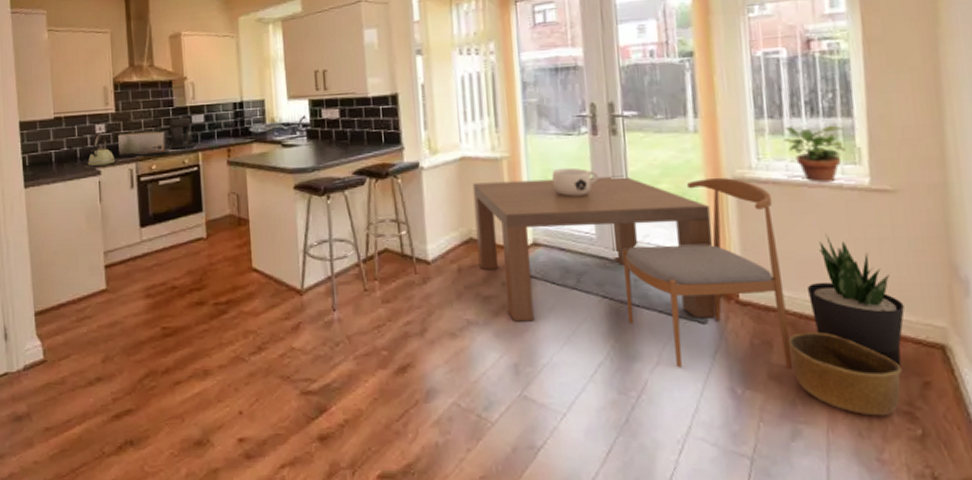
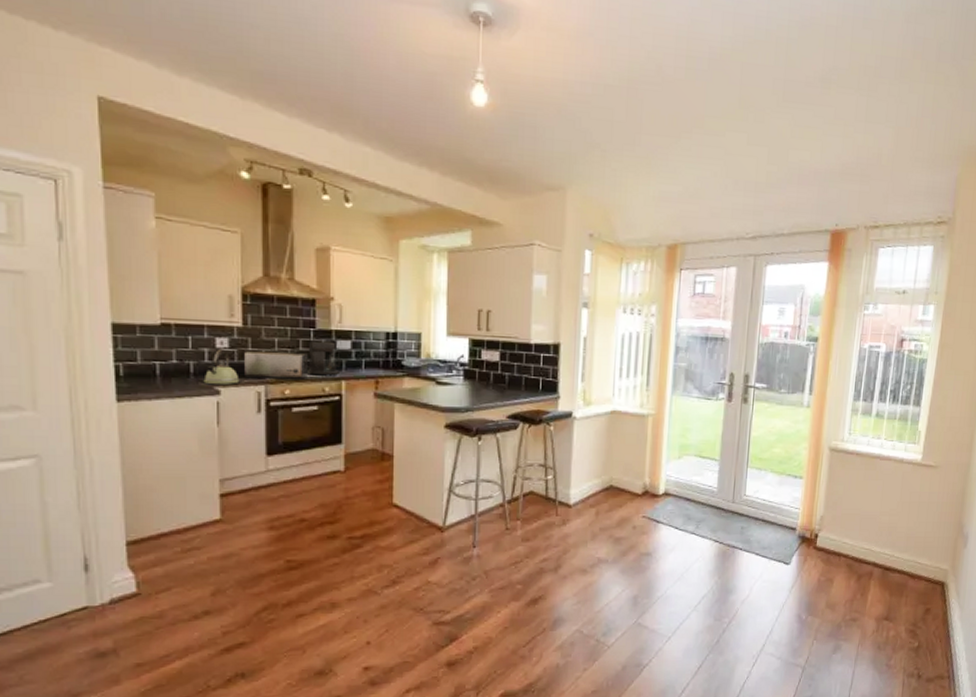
dining table: present [472,167,718,322] -> none [615,428,808,561]
dining chair: present [623,177,792,369] -> none [731,446,854,600]
potted plant: present [783,126,846,183] -> none [870,410,913,457]
basket: present [787,332,902,416] -> none [843,572,915,634]
planter: present [806,233,905,368] -> none [864,496,925,599]

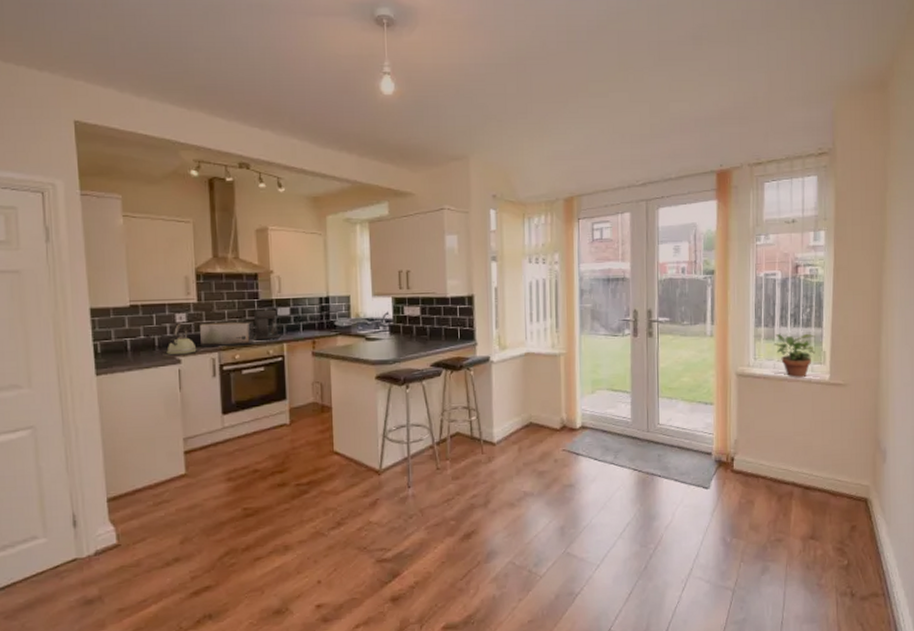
potted plant: none [870,410,913,457] -> present [774,334,816,378]

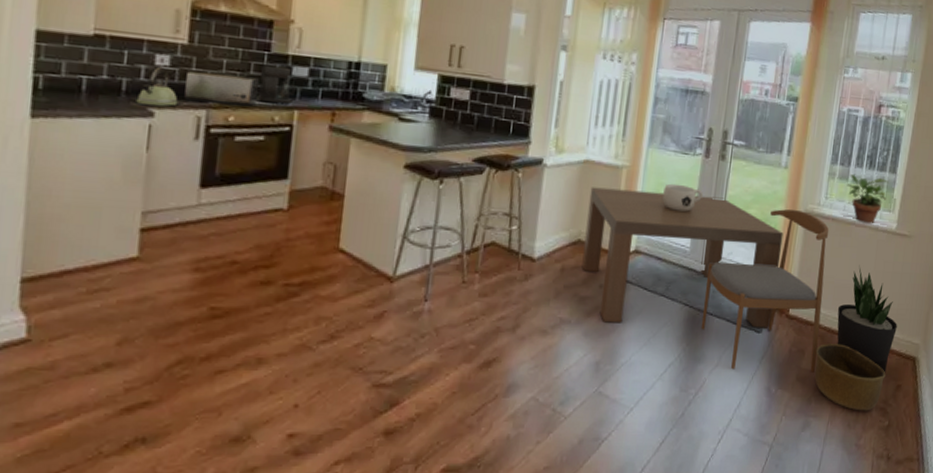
dining table: none [534,363,718,492] -> present [582,183,784,328]
dining chair: none [650,372,766,524] -> present [700,209,829,373]
basket: none [765,492,839,553] -> present [814,344,886,411]
planter: none [781,417,844,516] -> present [837,264,897,374]

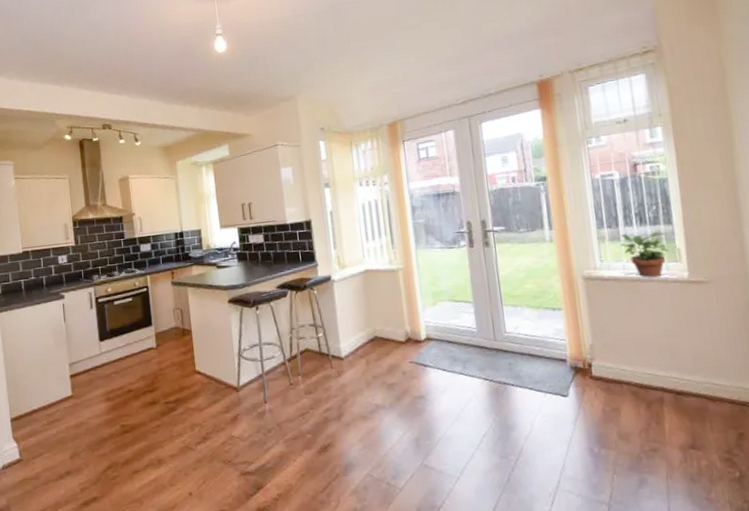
kettle: present [136,66,179,107] -> none [52,264,77,292]
toaster: present [184,70,260,106] -> none [77,258,123,284]
coffee maker: present [258,64,296,105] -> none [121,246,145,275]
dining table: present [582,183,784,328] -> none [375,274,576,404]
dining chair: present [700,209,829,373] -> none [498,277,637,434]
basket: present [814,344,886,411] -> none [632,398,722,464]
planter: present [837,264,897,374] -> none [644,318,721,423]

